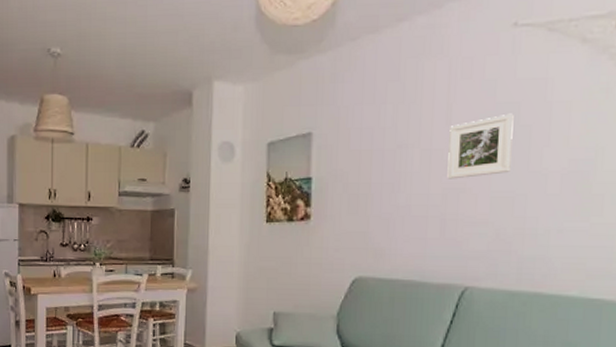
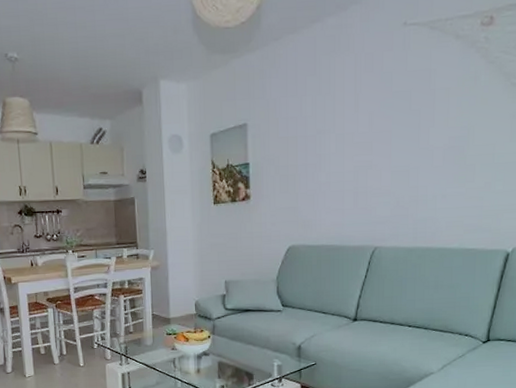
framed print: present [447,113,514,179] -> none [357,100,407,159]

